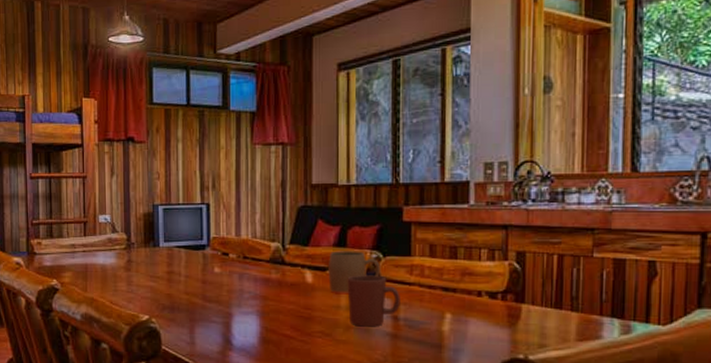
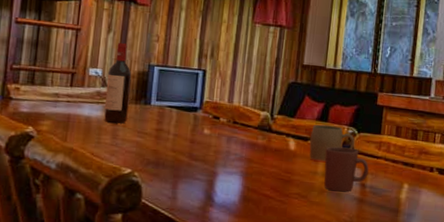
wine bottle: none [116,186,139,269] -> present [104,43,132,124]

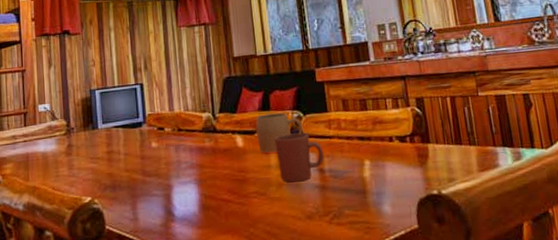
wine bottle: present [104,43,132,124] -> none [55,74,79,154]

